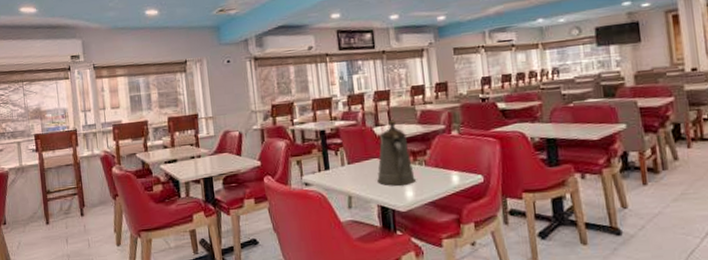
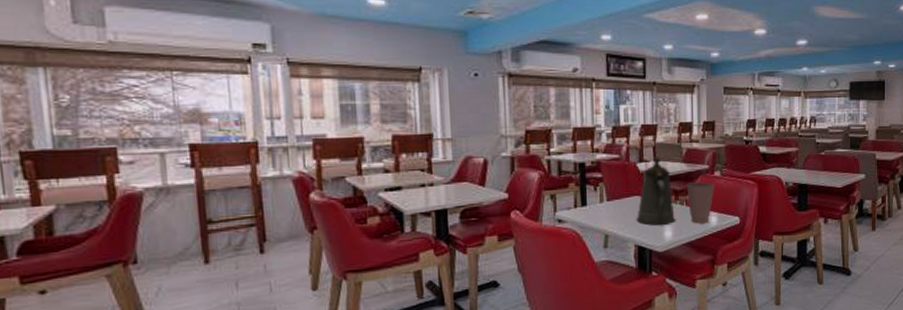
cup: none [424,141,454,184] -> present [686,182,716,224]

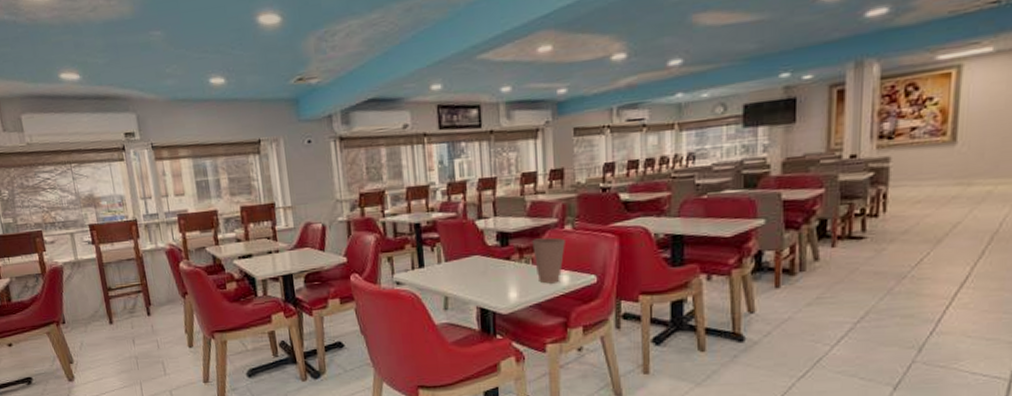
coffee pot: present [637,156,675,225] -> none [477,212,520,286]

